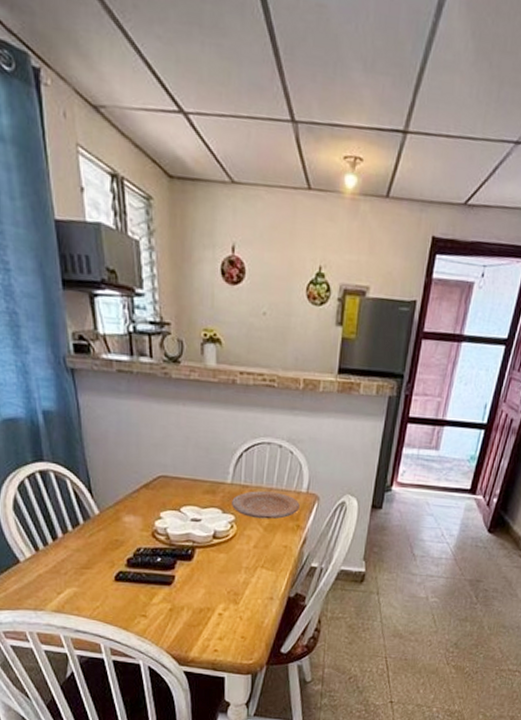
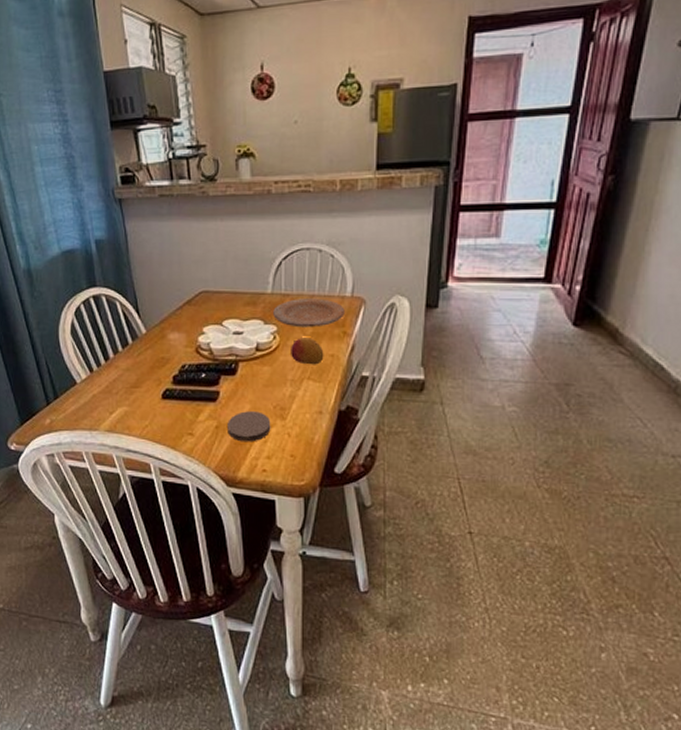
coaster: none [181,595,225,625] -> present [228,411,271,442]
fruit: none [247,528,278,555] -> present [291,338,324,365]

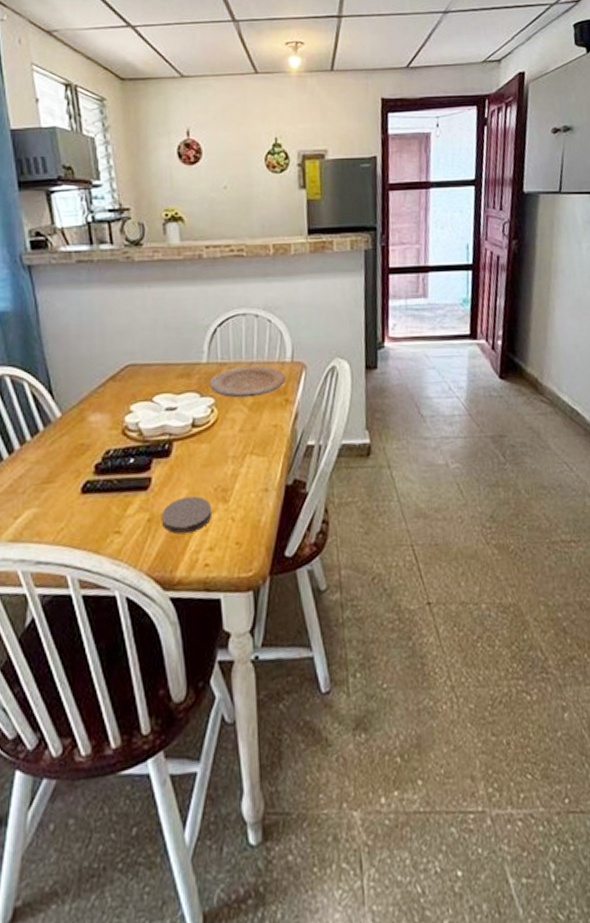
fruit: present [291,338,324,365] -> none [230,408,267,438]

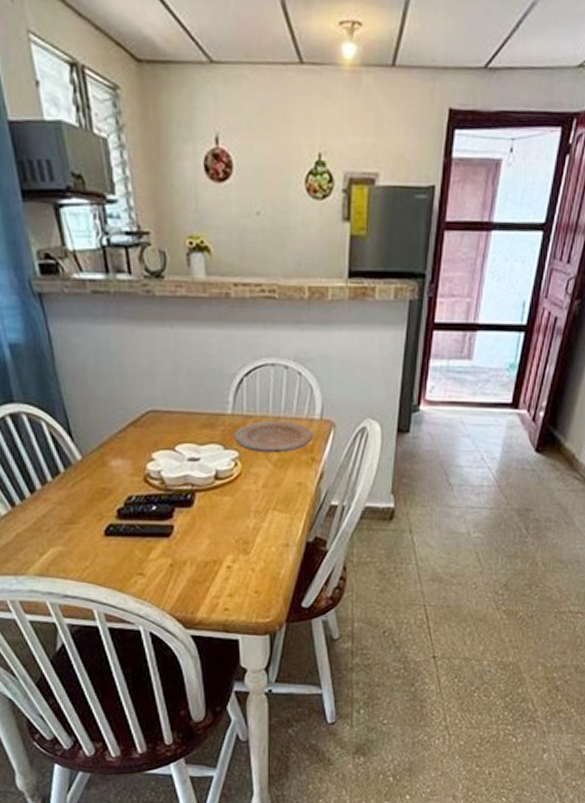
coaster: present [162,496,213,535] -> none [184,546,233,580]

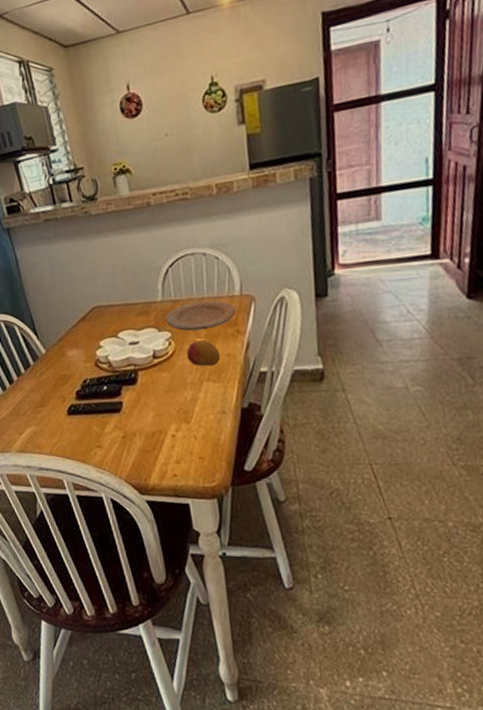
fruit: none [254,464,291,494] -> present [187,340,221,367]

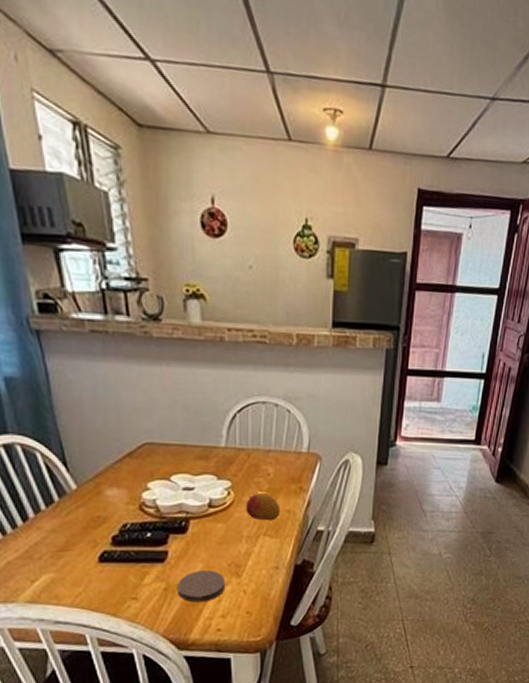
coaster: none [133,417,177,449] -> present [178,570,226,603]
plate: present [165,300,236,331] -> none [227,453,301,483]

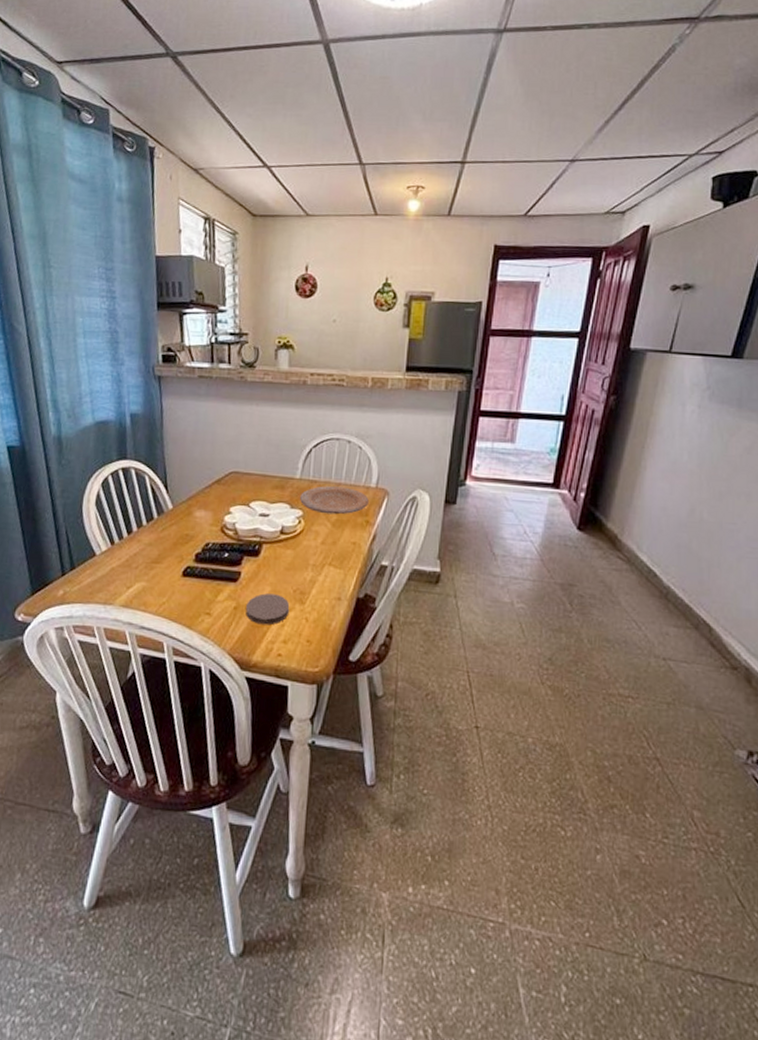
plate: none [227,453,301,483] -> present [300,486,369,515]
fruit: present [246,493,281,521] -> none [314,524,347,552]

